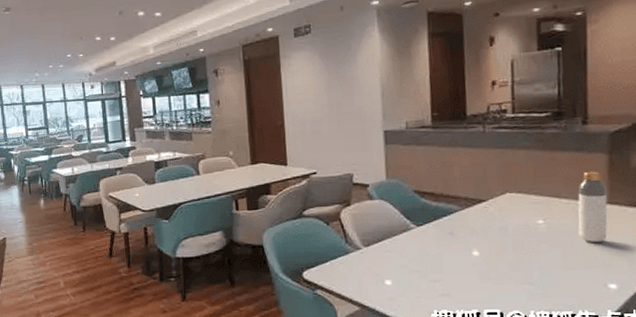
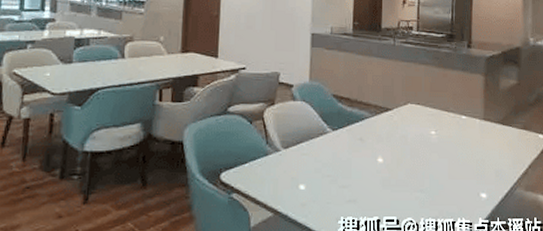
bottle: present [578,171,608,243] -> none [461,89,482,155]

